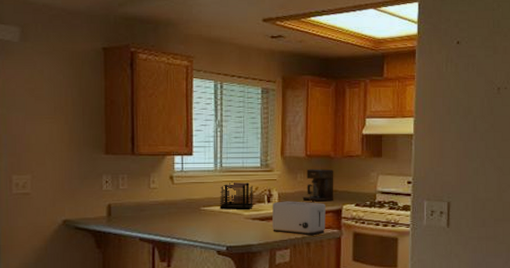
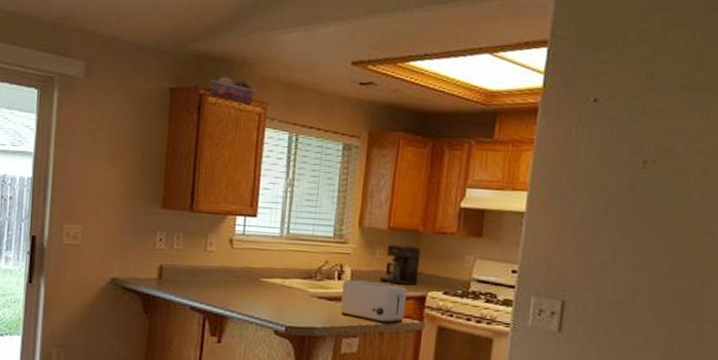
decorative basket: none [139,36,183,59] -> present [208,77,257,105]
dish rack: present [219,182,253,210] -> none [281,252,323,286]

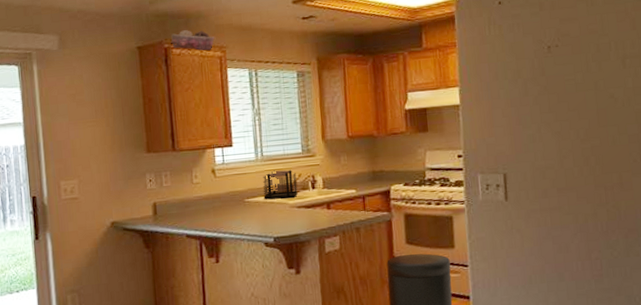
dish rack: none [281,252,323,286] -> present [263,170,298,200]
toaster: present [340,279,407,325] -> none [317,185,375,221]
coffee maker: present [380,244,421,286] -> none [349,149,380,185]

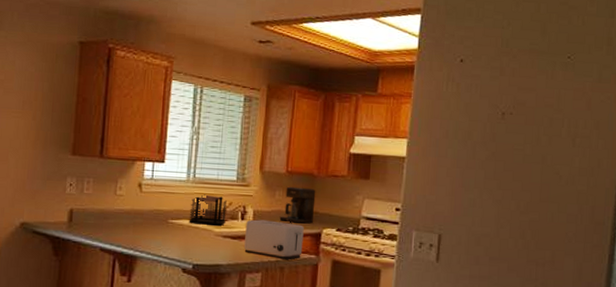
decorative basket: present [171,30,215,51] -> none [117,32,164,59]
toaster: none [317,185,375,221] -> present [243,219,304,260]
coffee maker: none [349,149,380,185] -> present [280,186,316,224]

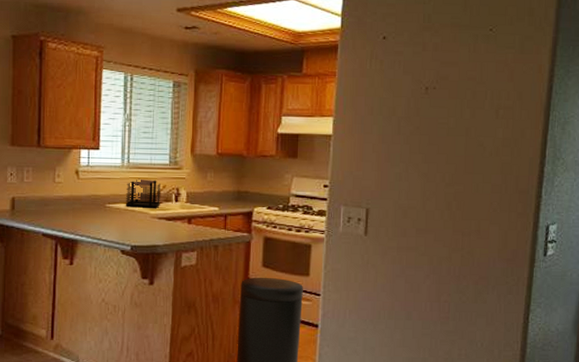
toaster: present [243,219,304,260] -> none [178,201,236,239]
coffee maker: present [280,186,316,224] -> none [213,168,246,203]

